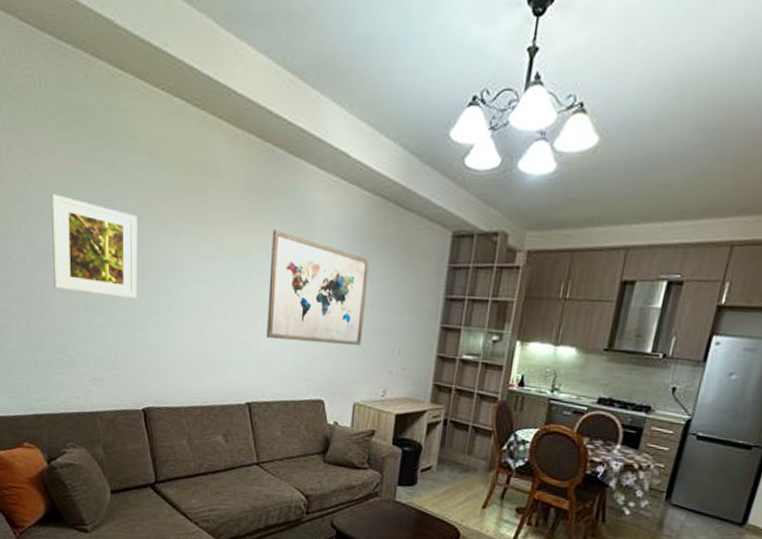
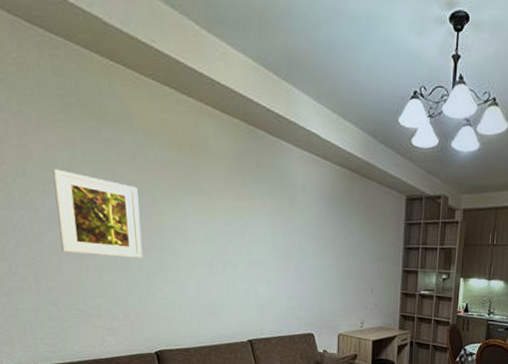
wall art: present [267,230,370,345] -> none [260,197,343,288]

